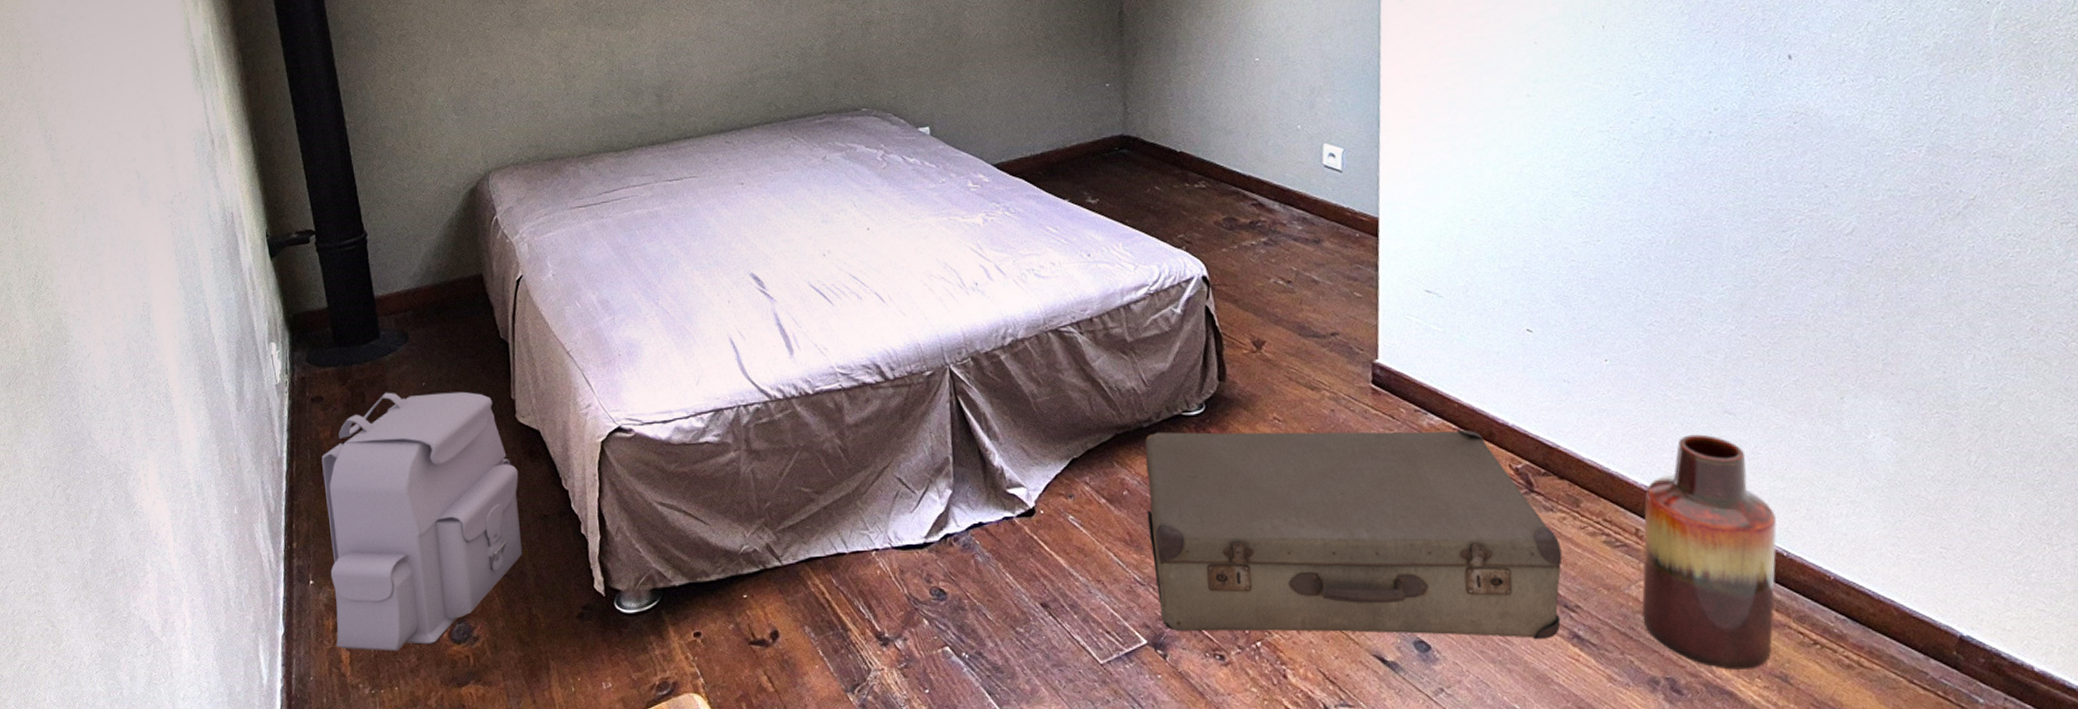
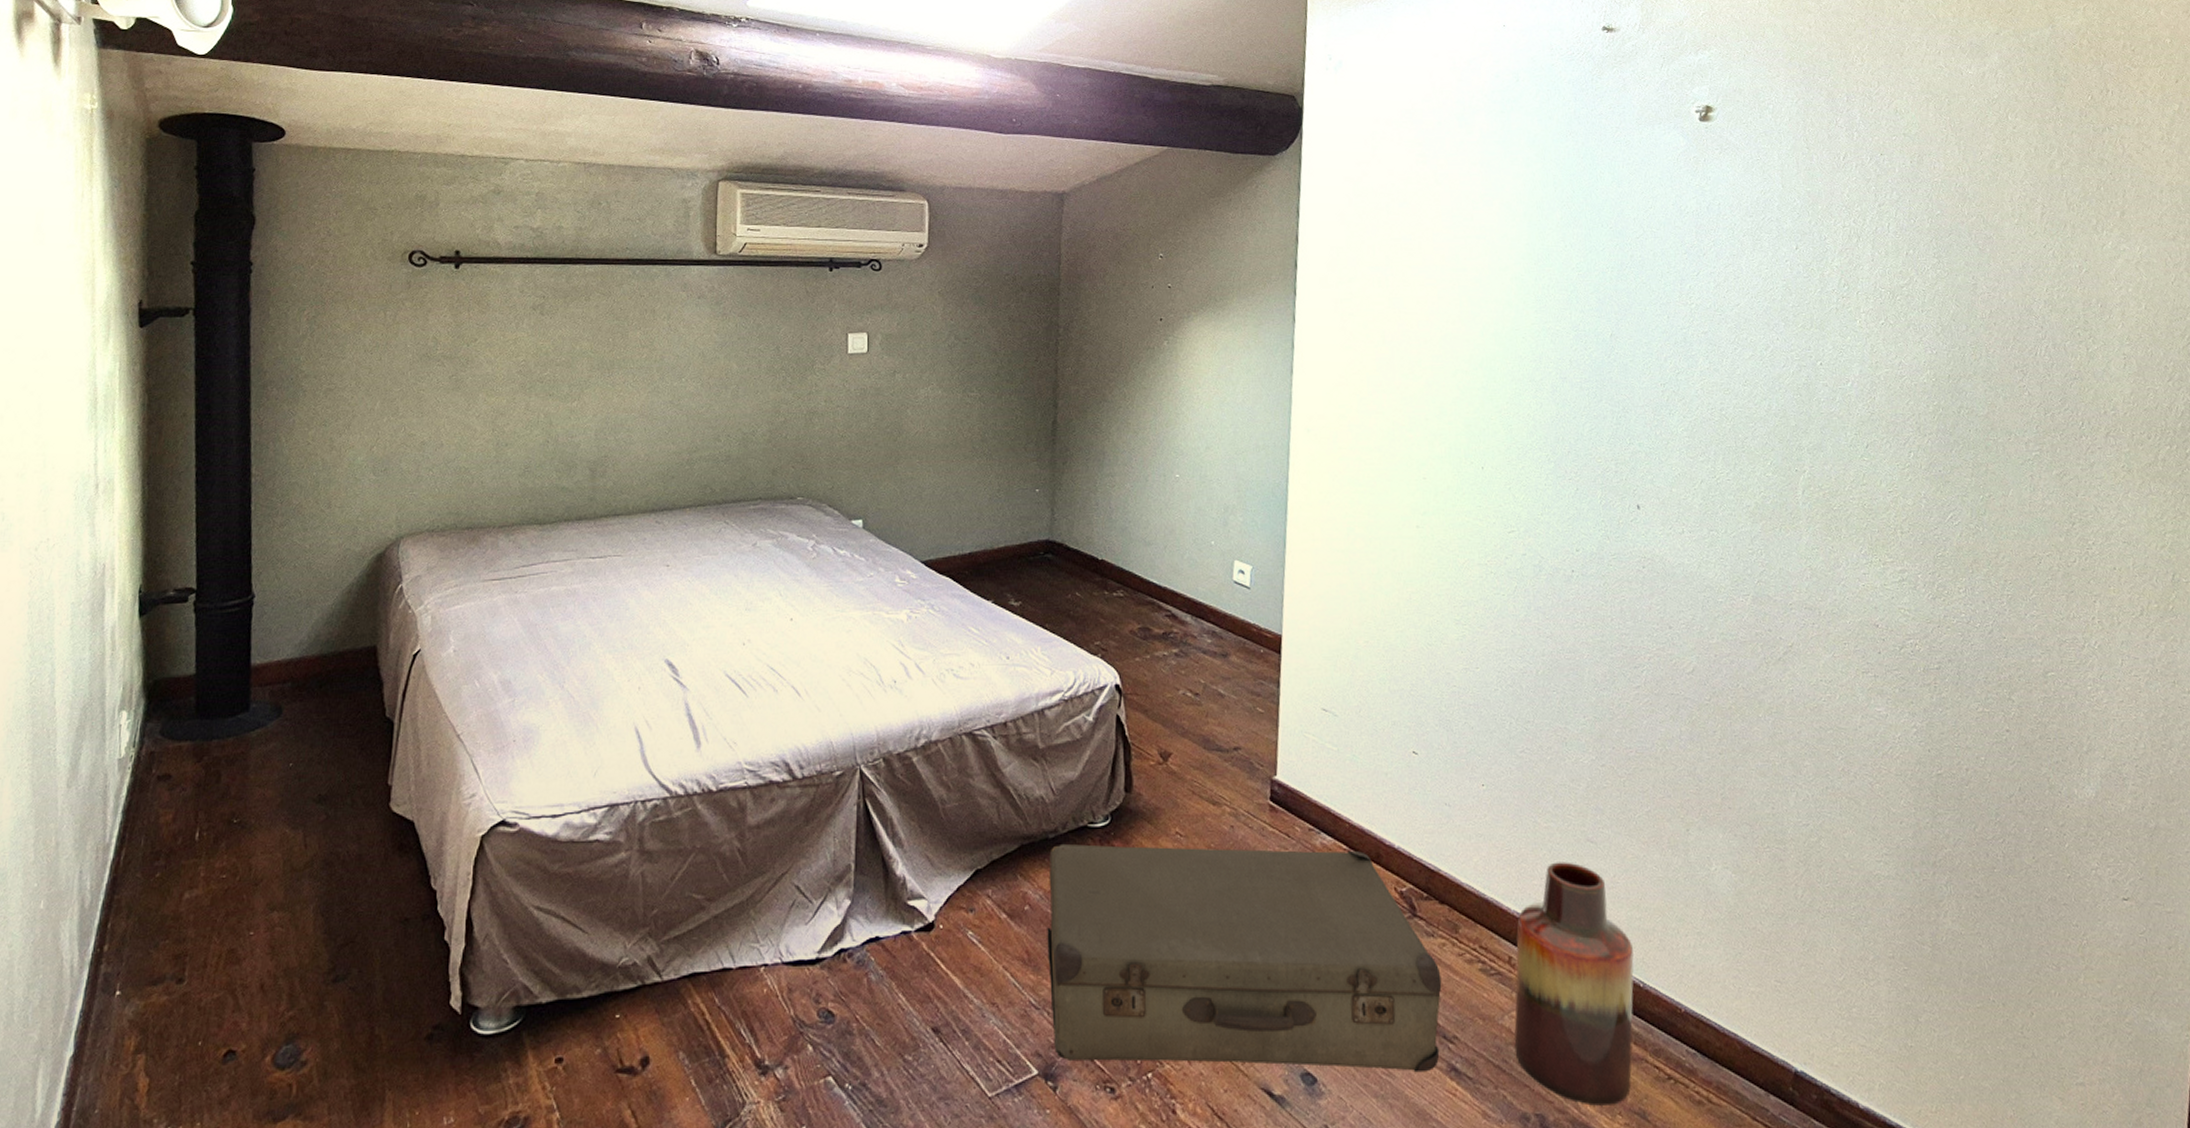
backpack: present [321,391,522,652] -> none [135,772,383,1079]

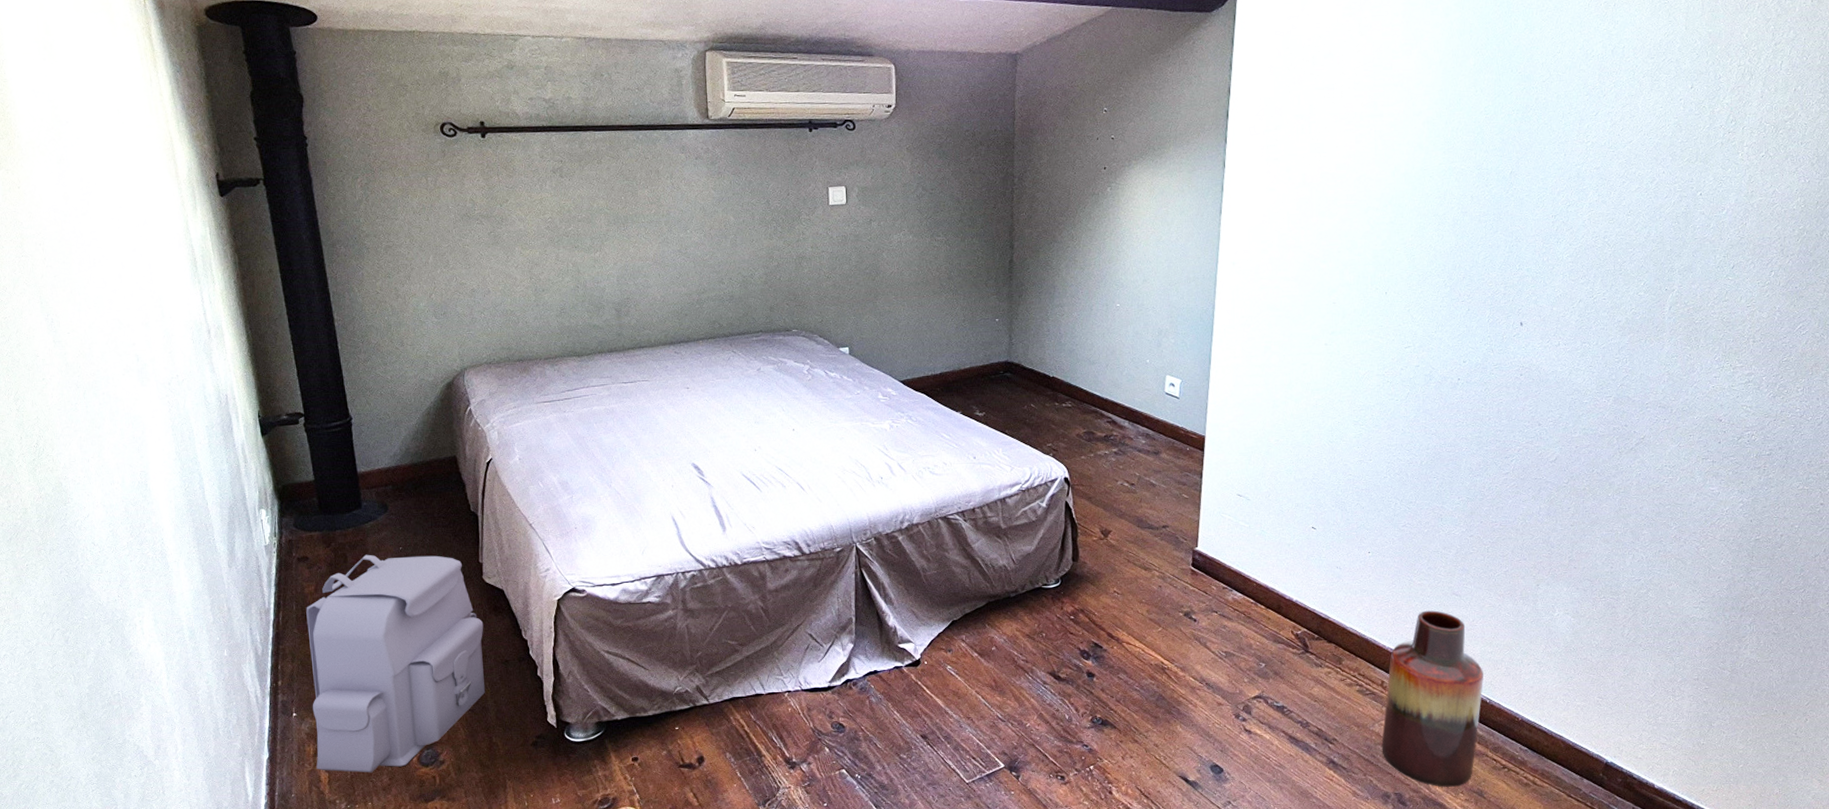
backpack: none [135,772,383,1079] -> present [306,554,485,773]
suitcase: present [1047,843,1442,1073] -> none [1010,600,1326,765]

